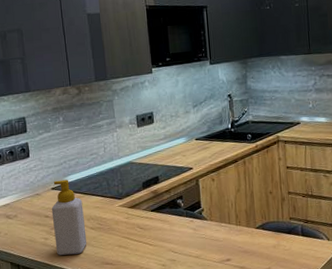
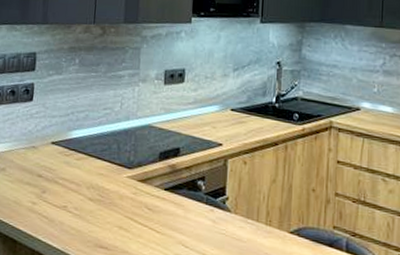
soap bottle: present [51,179,87,255] -> none [43,133,85,229]

